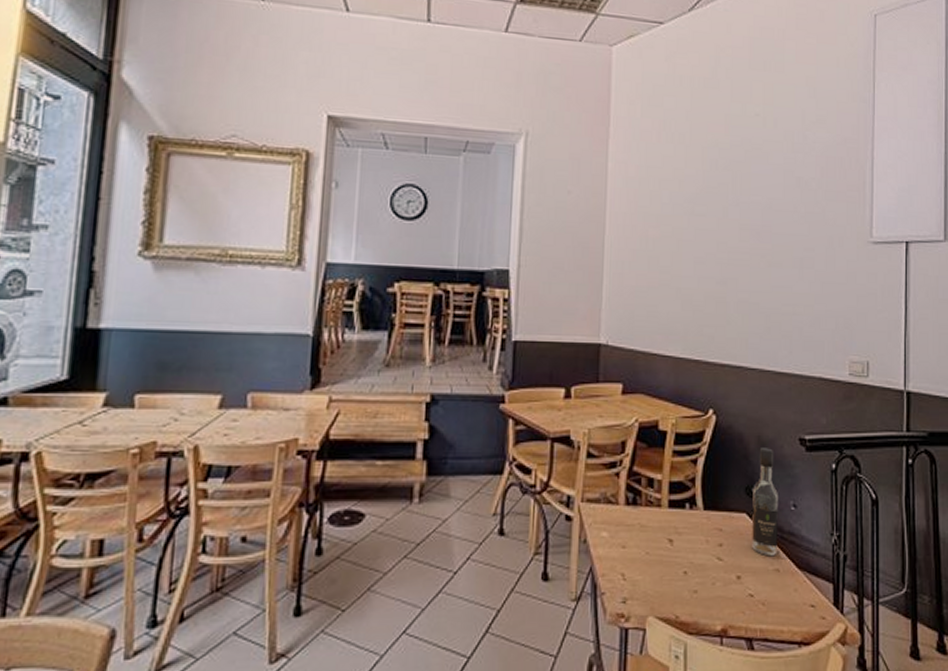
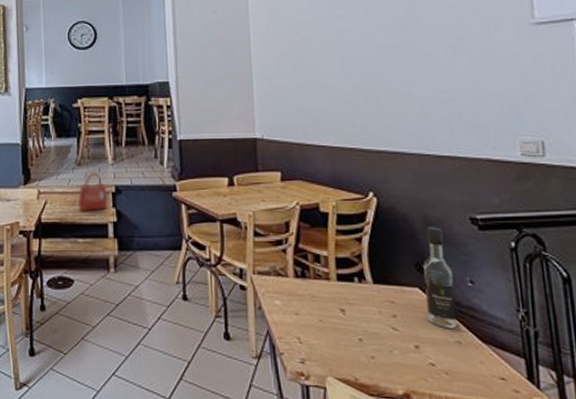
handbag: none [381,375,420,427] -> present [78,172,107,212]

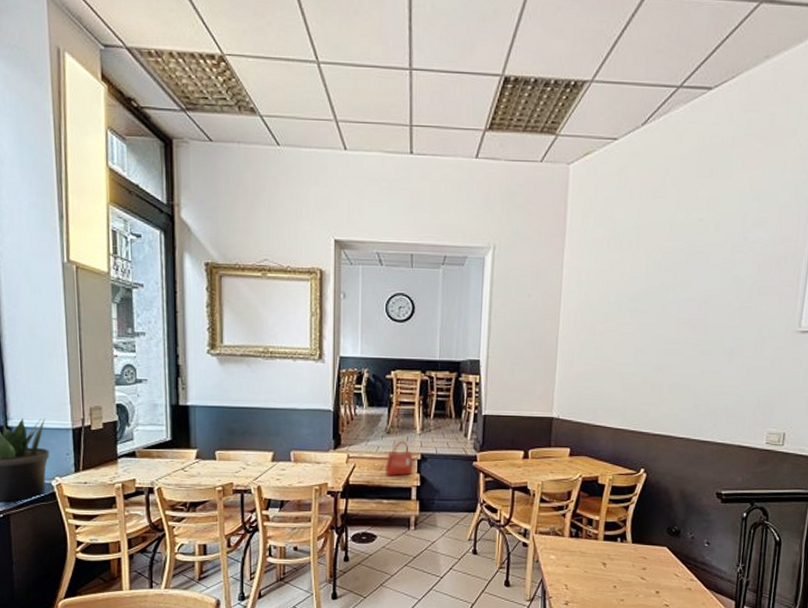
bottle: present [423,227,457,329] -> none [669,499,695,579]

